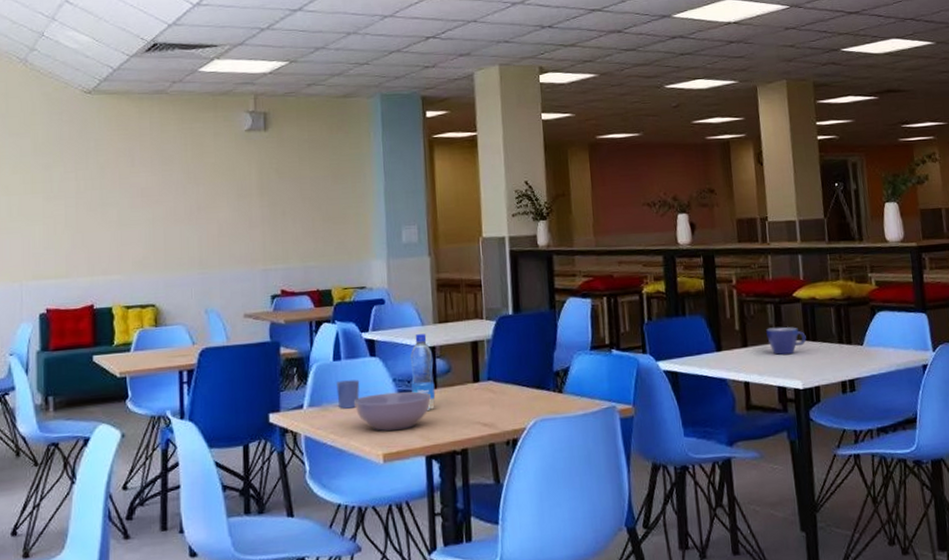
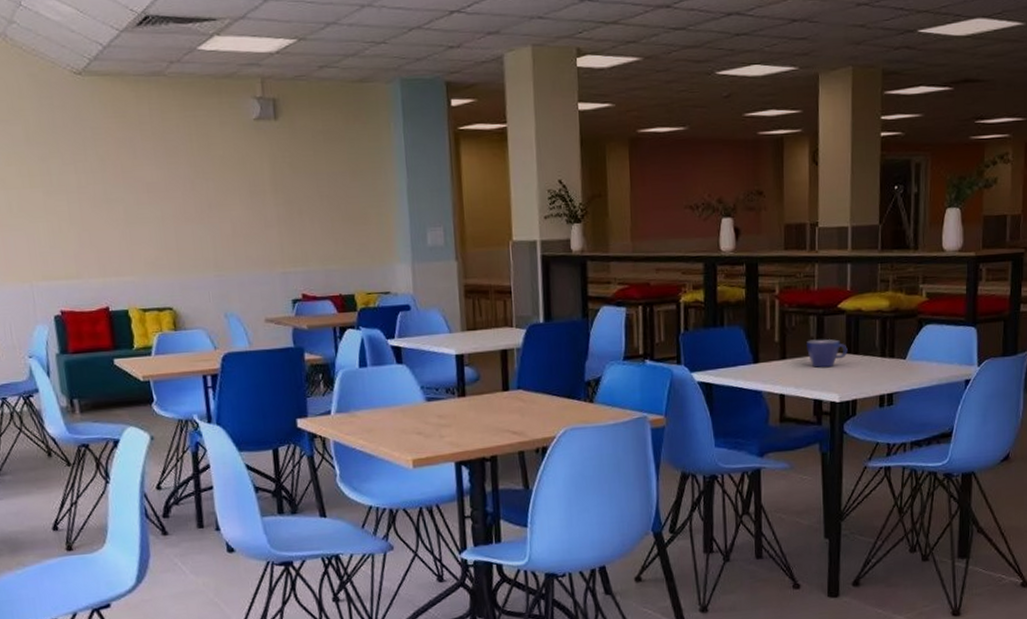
cup: present [336,379,360,410] -> none [363,386,388,417]
bowl: present [353,391,432,431] -> none [381,399,461,438]
bottle: present [410,334,436,412] -> none [437,341,465,419]

